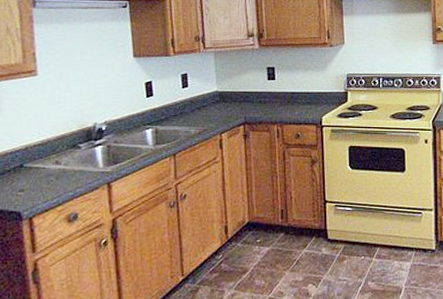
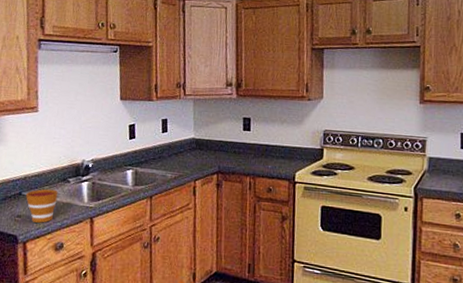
cup: none [29,157,68,195] -> present [26,189,58,223]

